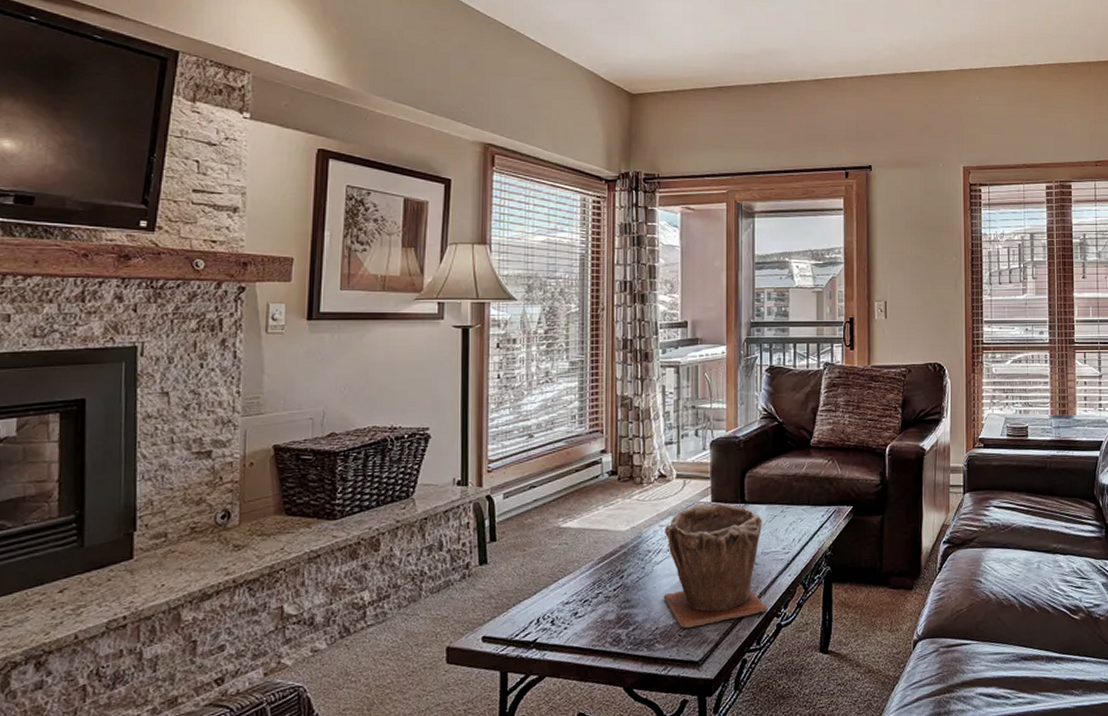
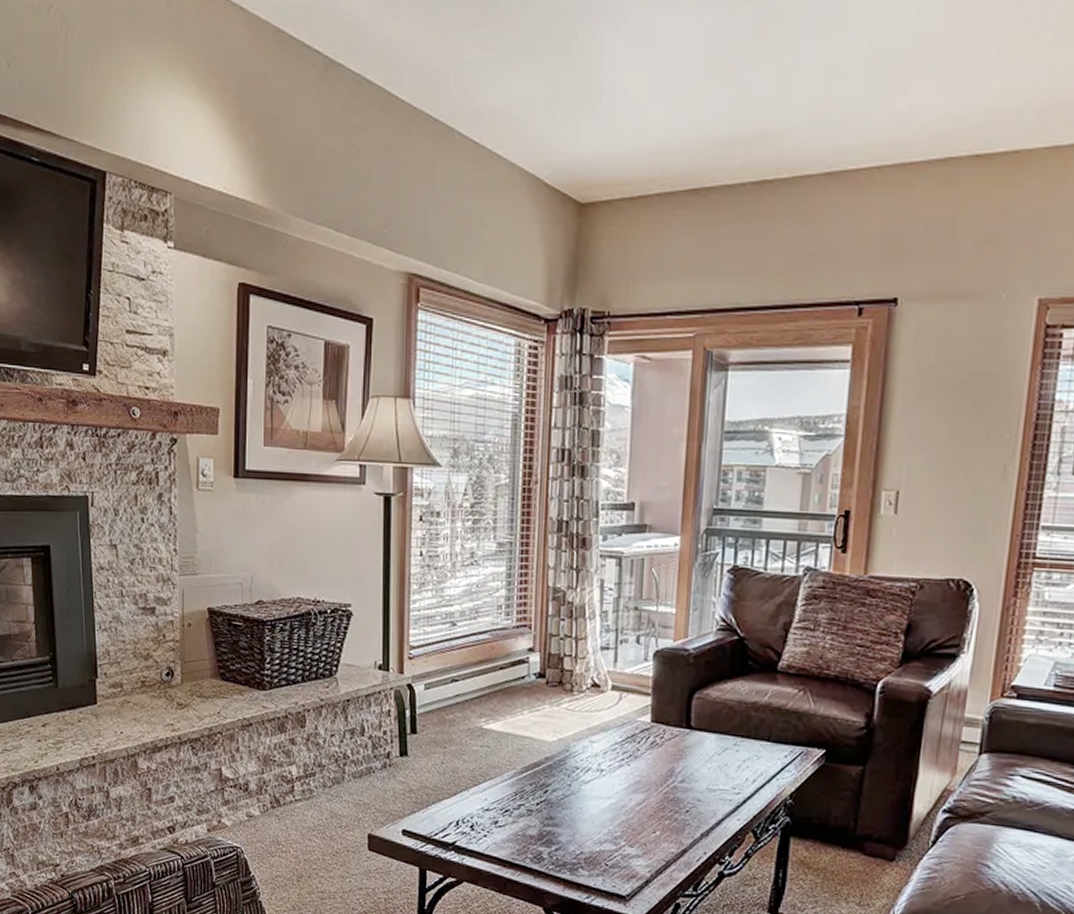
plant pot: present [663,503,768,628] -> none [590,722,711,859]

